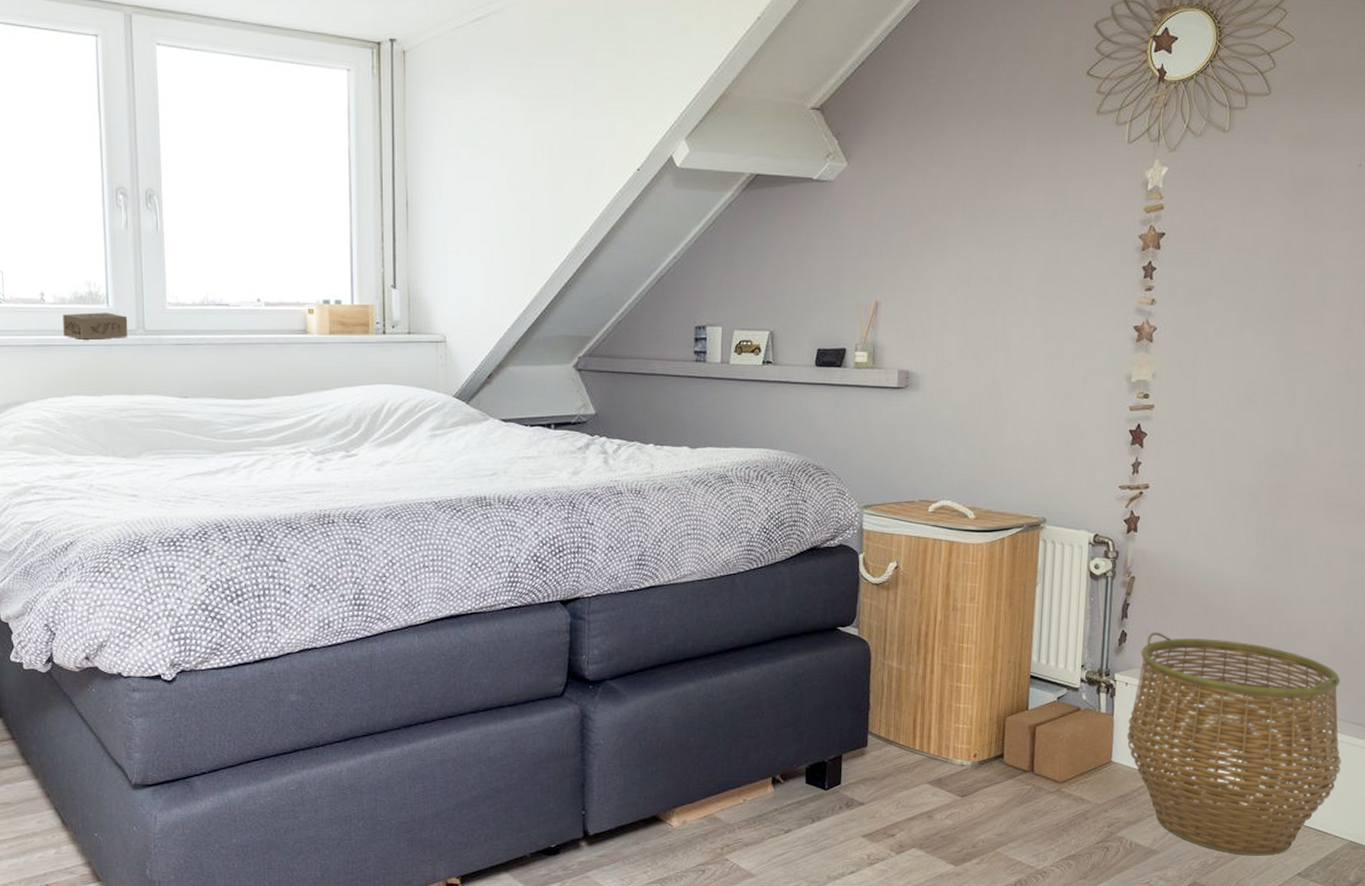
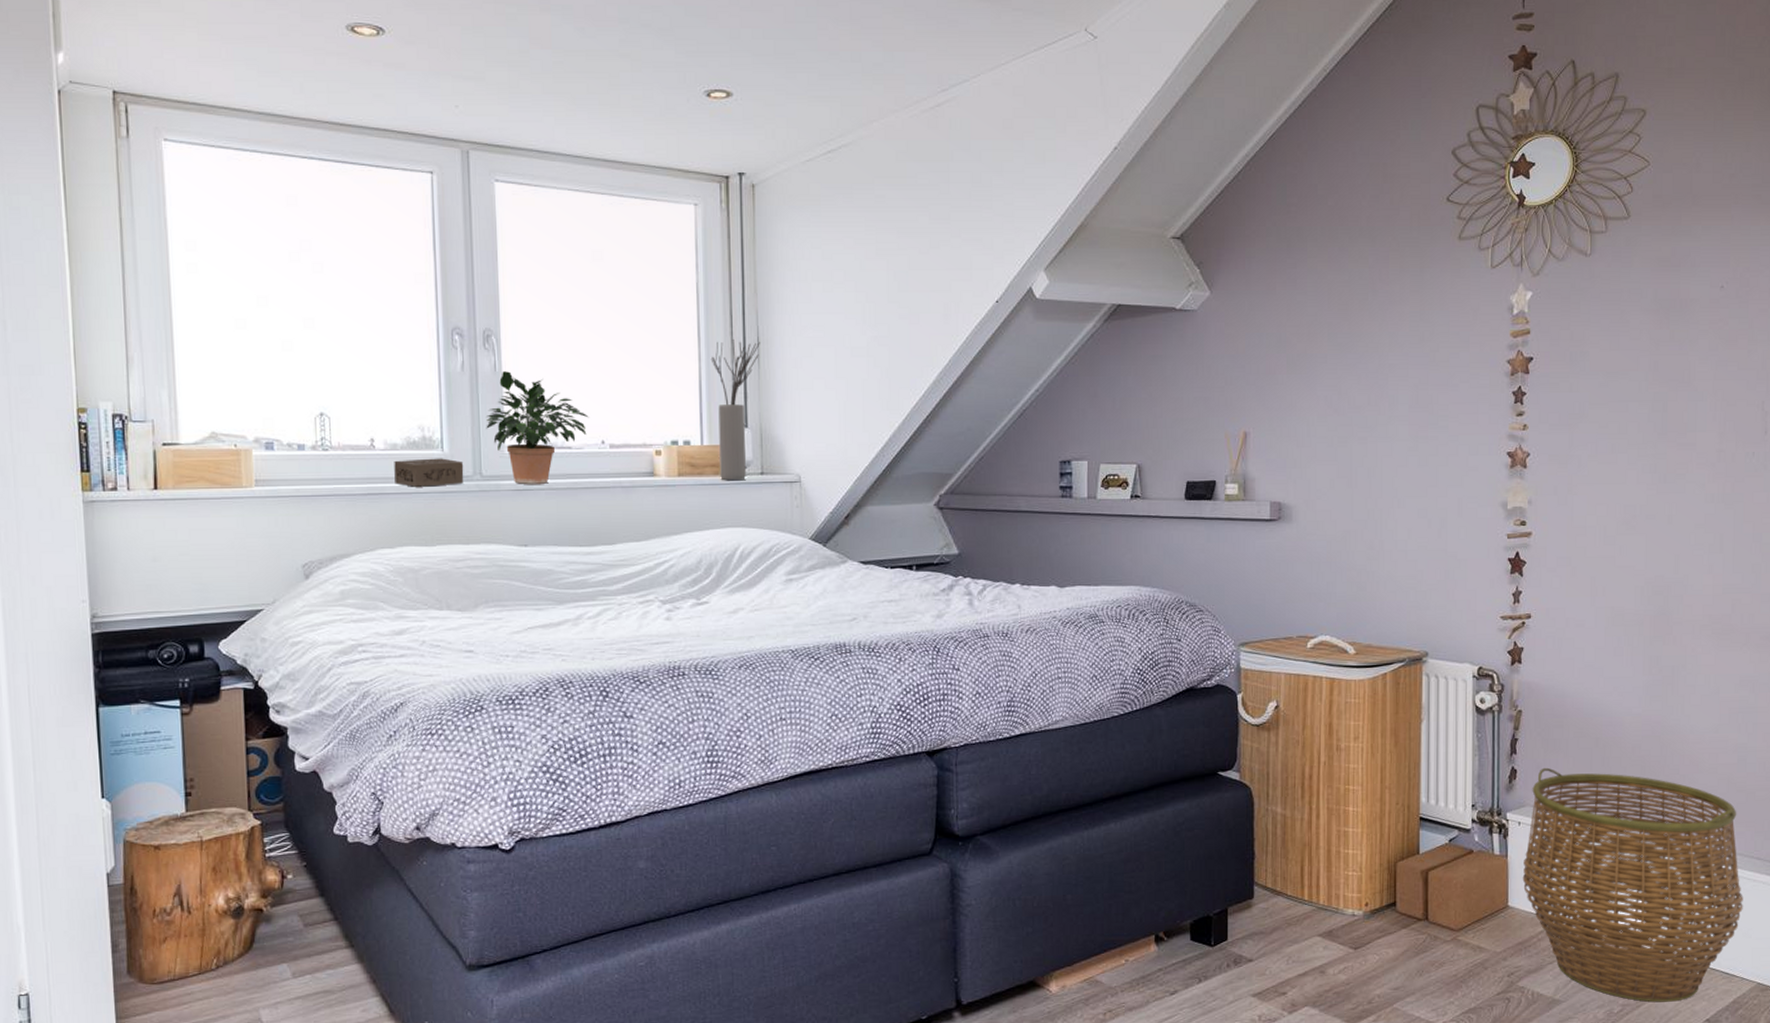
potted plant: none [148,229,246,339] -> present [485,370,589,484]
vase: none [361,203,409,338] -> present [710,339,760,480]

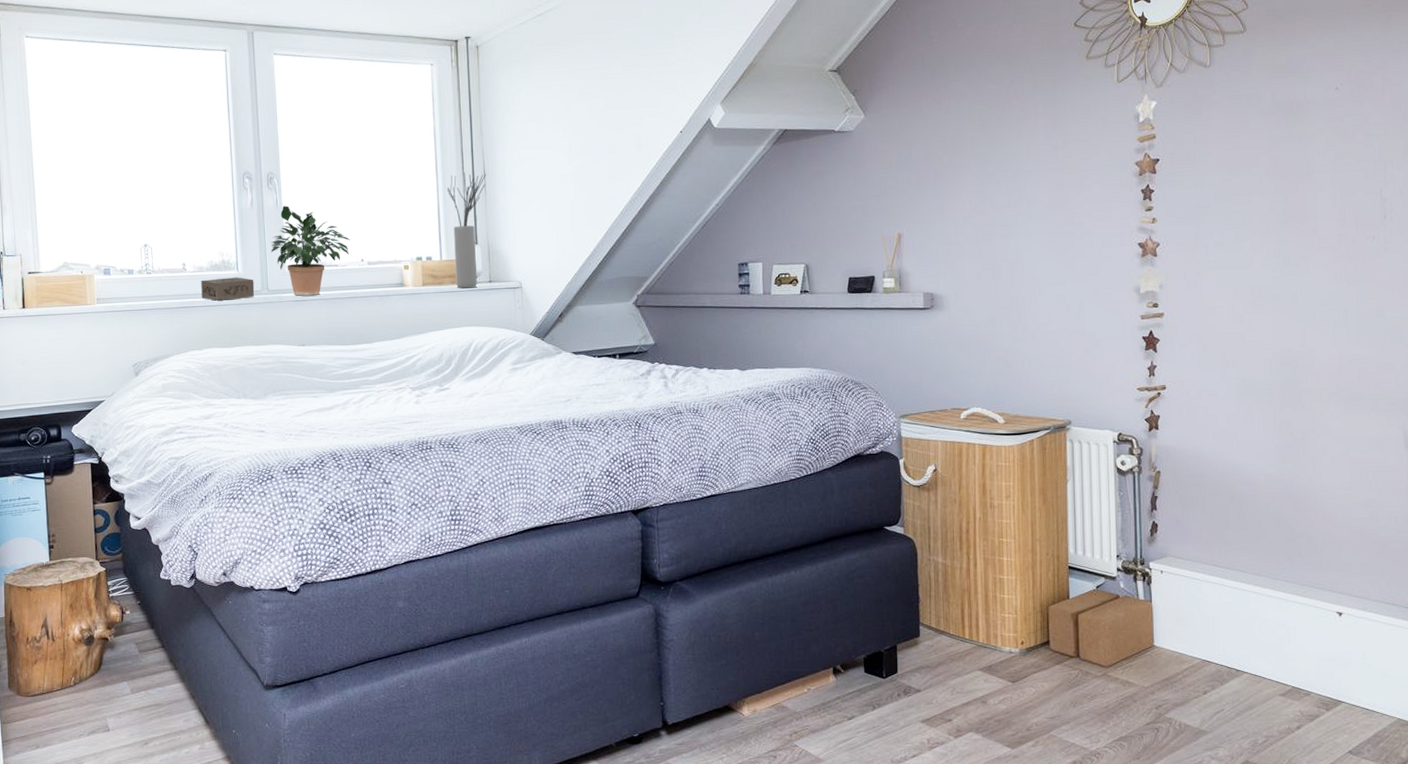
basket: present [1522,767,1743,1002] -> none [1166,522,1381,735]

